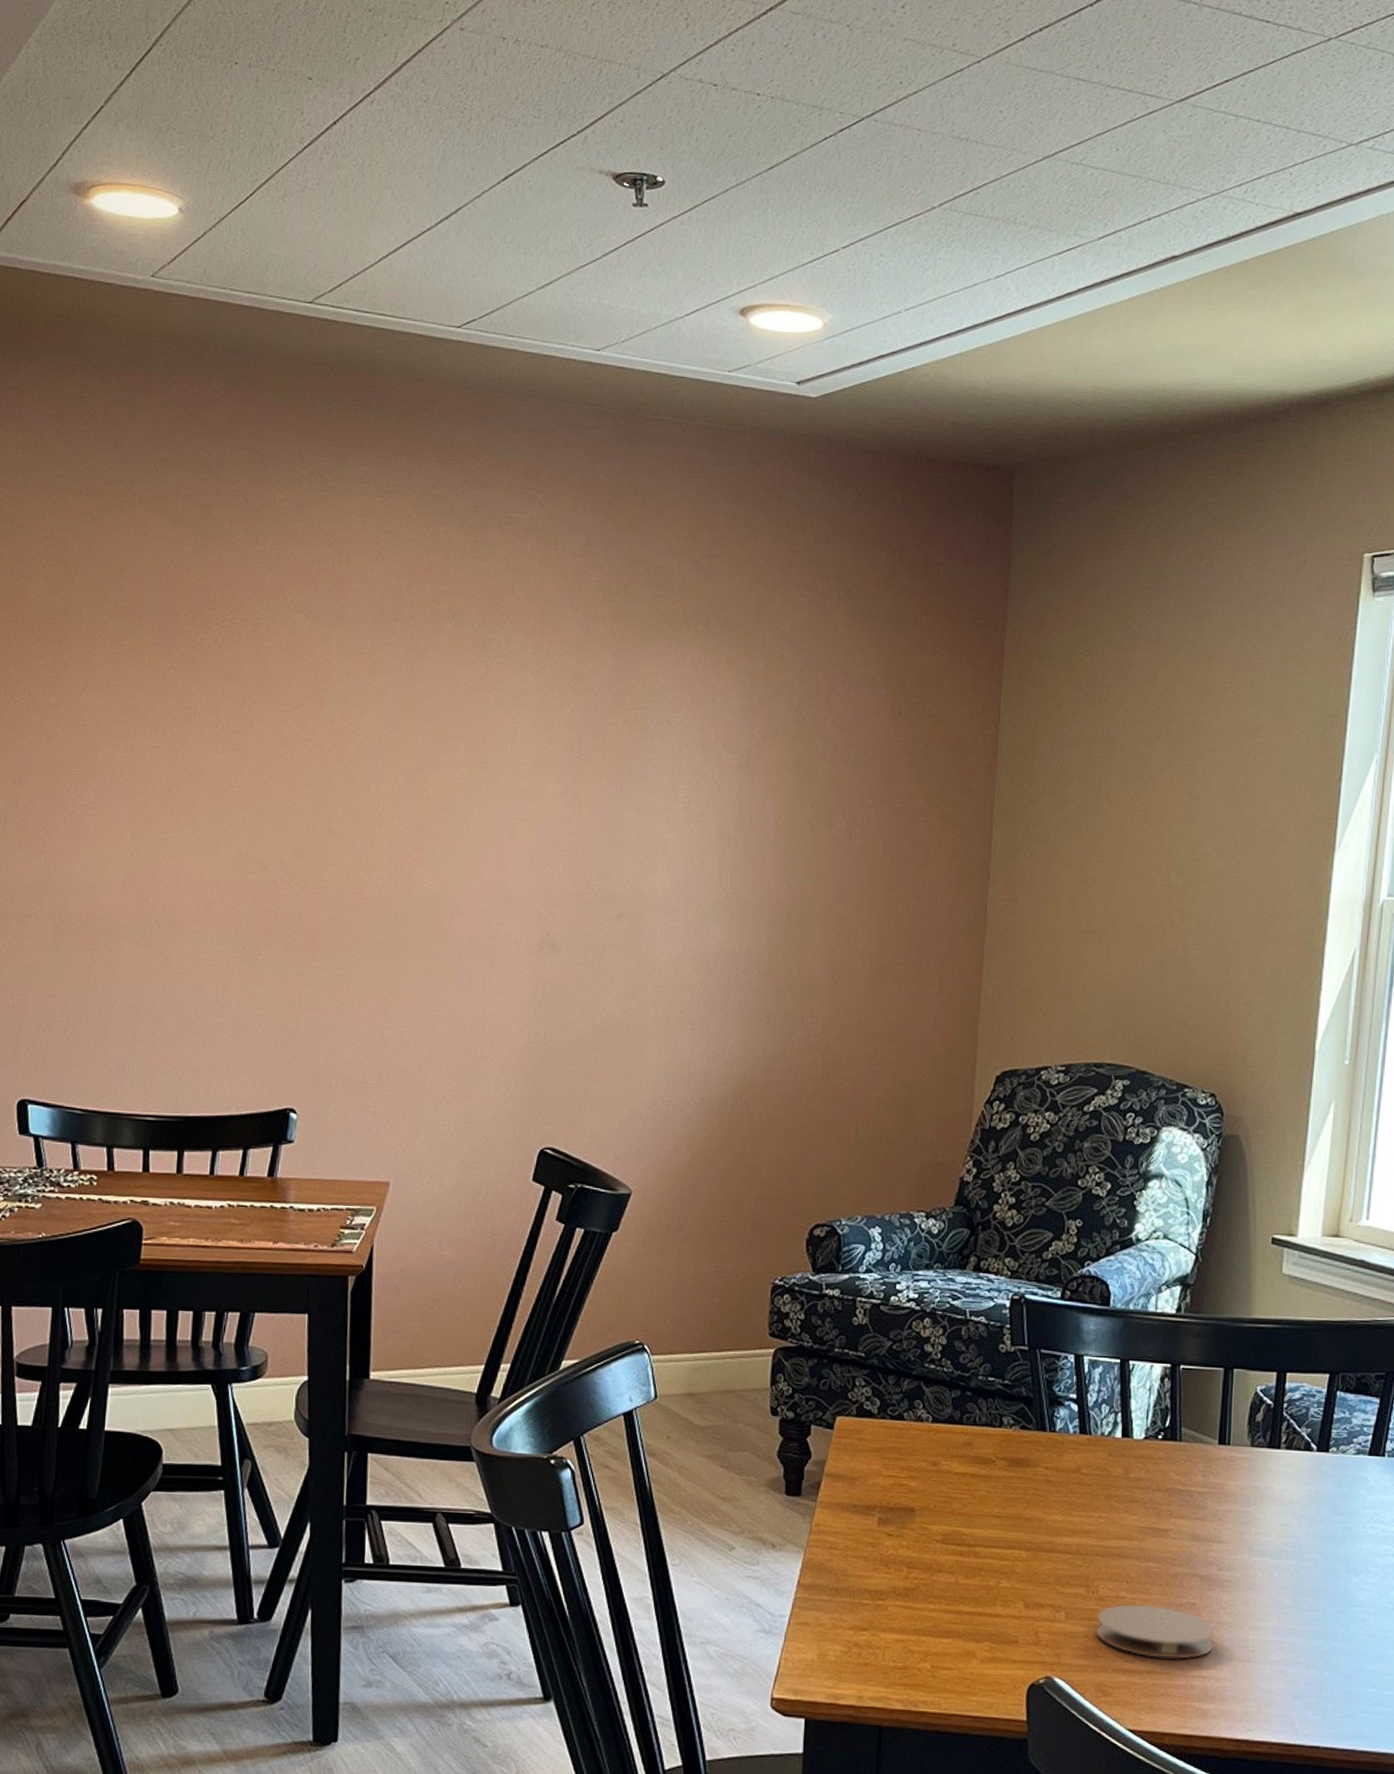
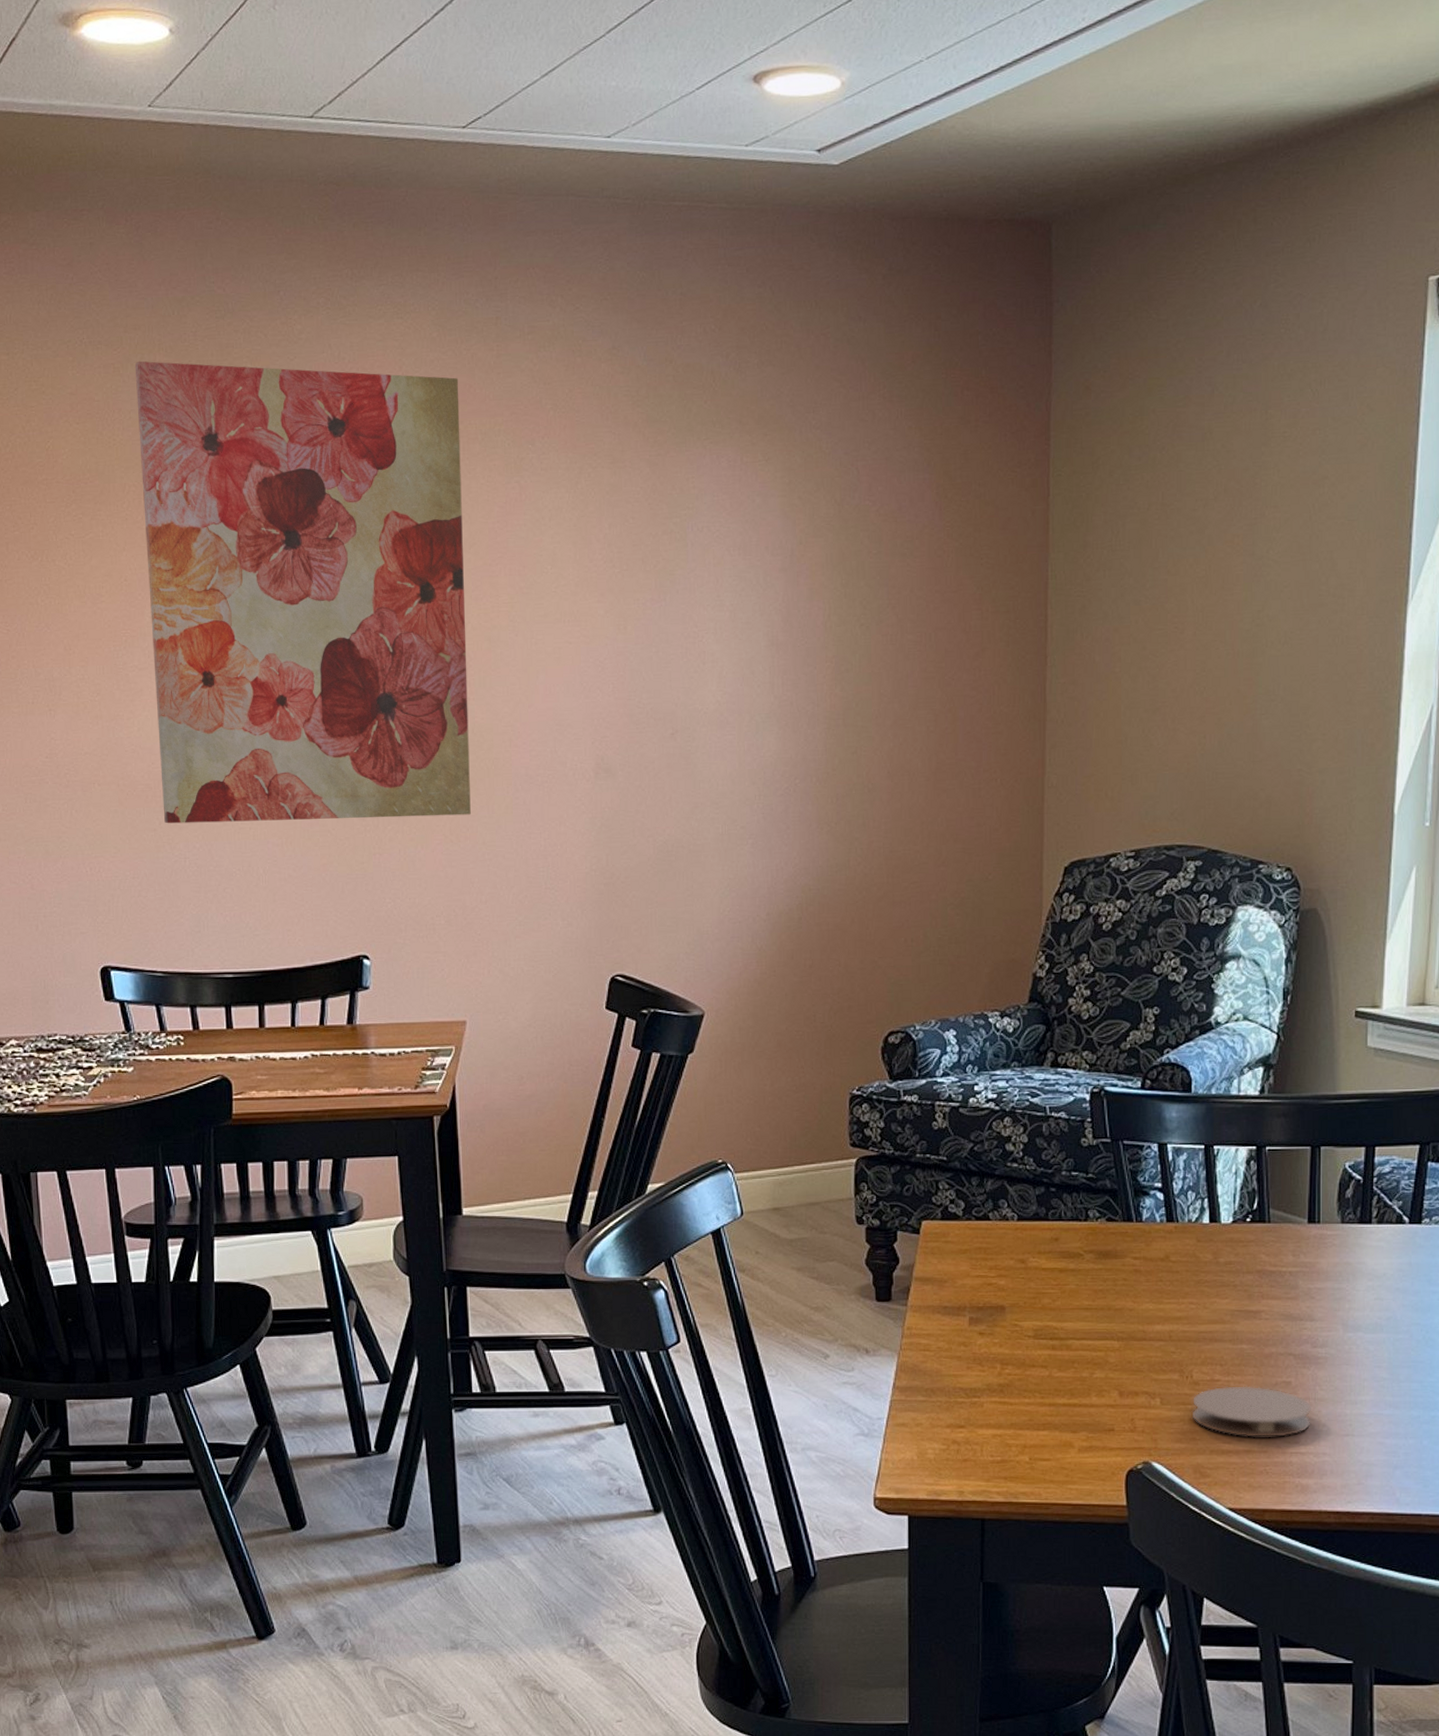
wall art: none [98,512,434,978] -> present [134,360,471,824]

